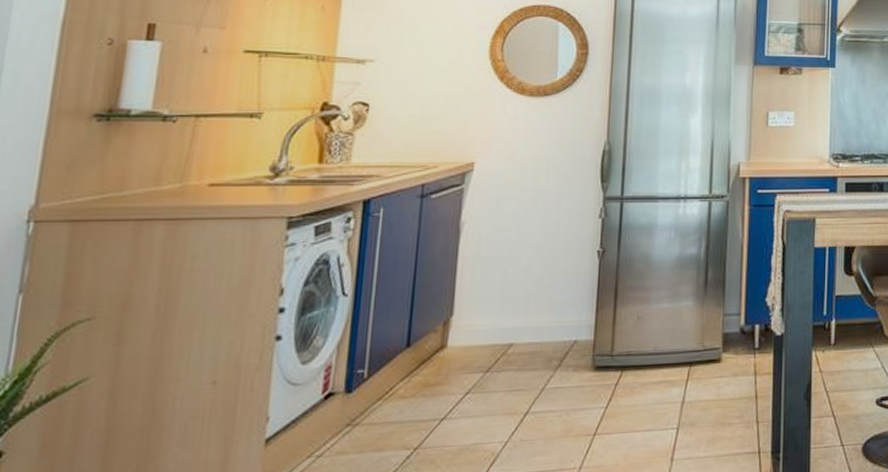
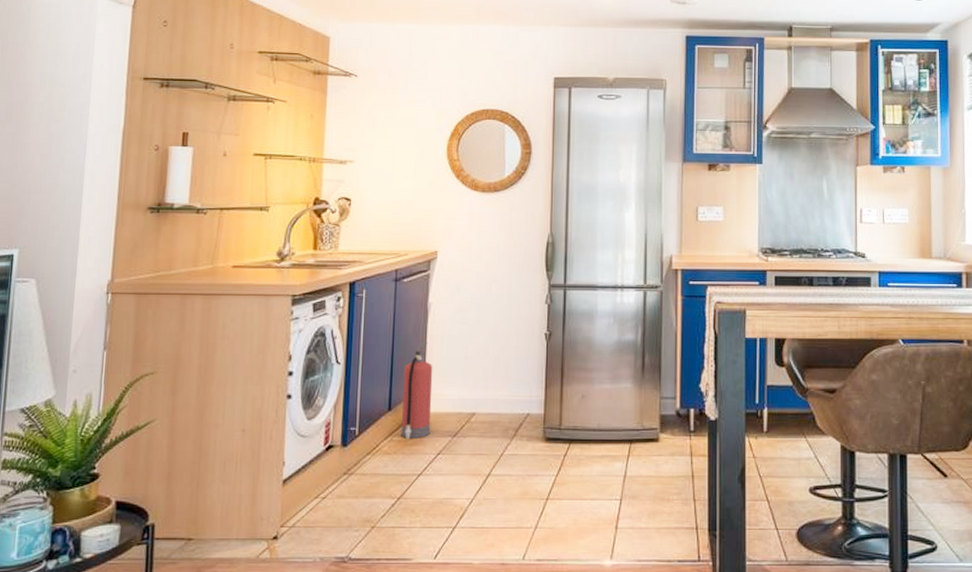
fire extinguisher: none [421,265,464,379] -> present [400,341,433,440]

